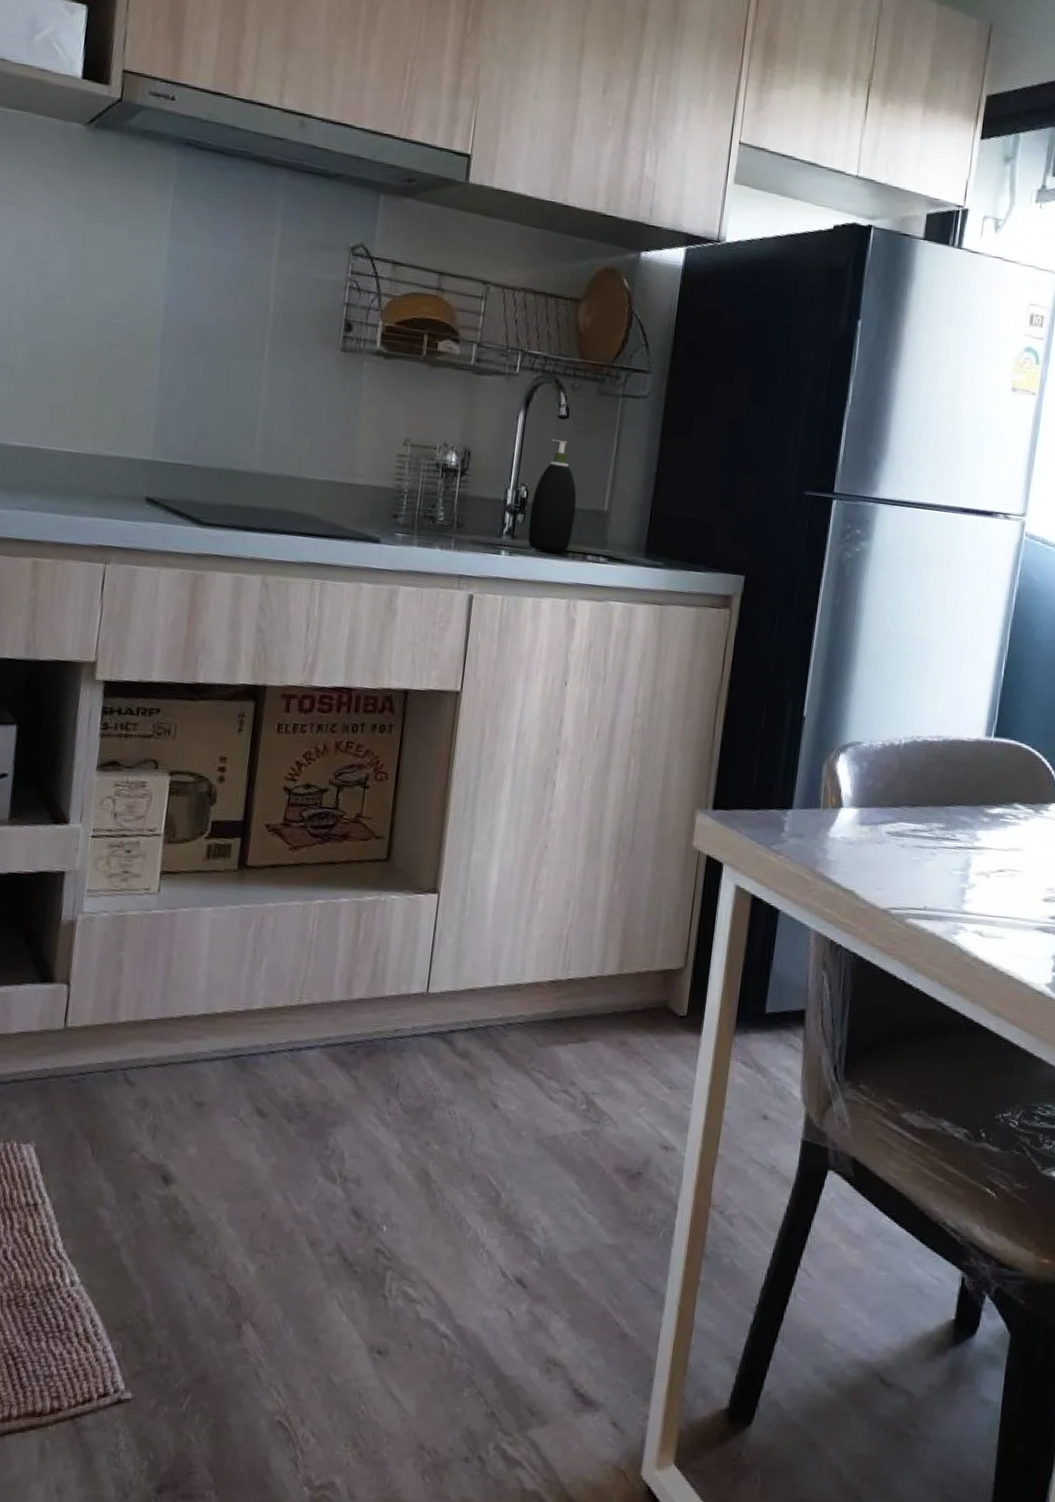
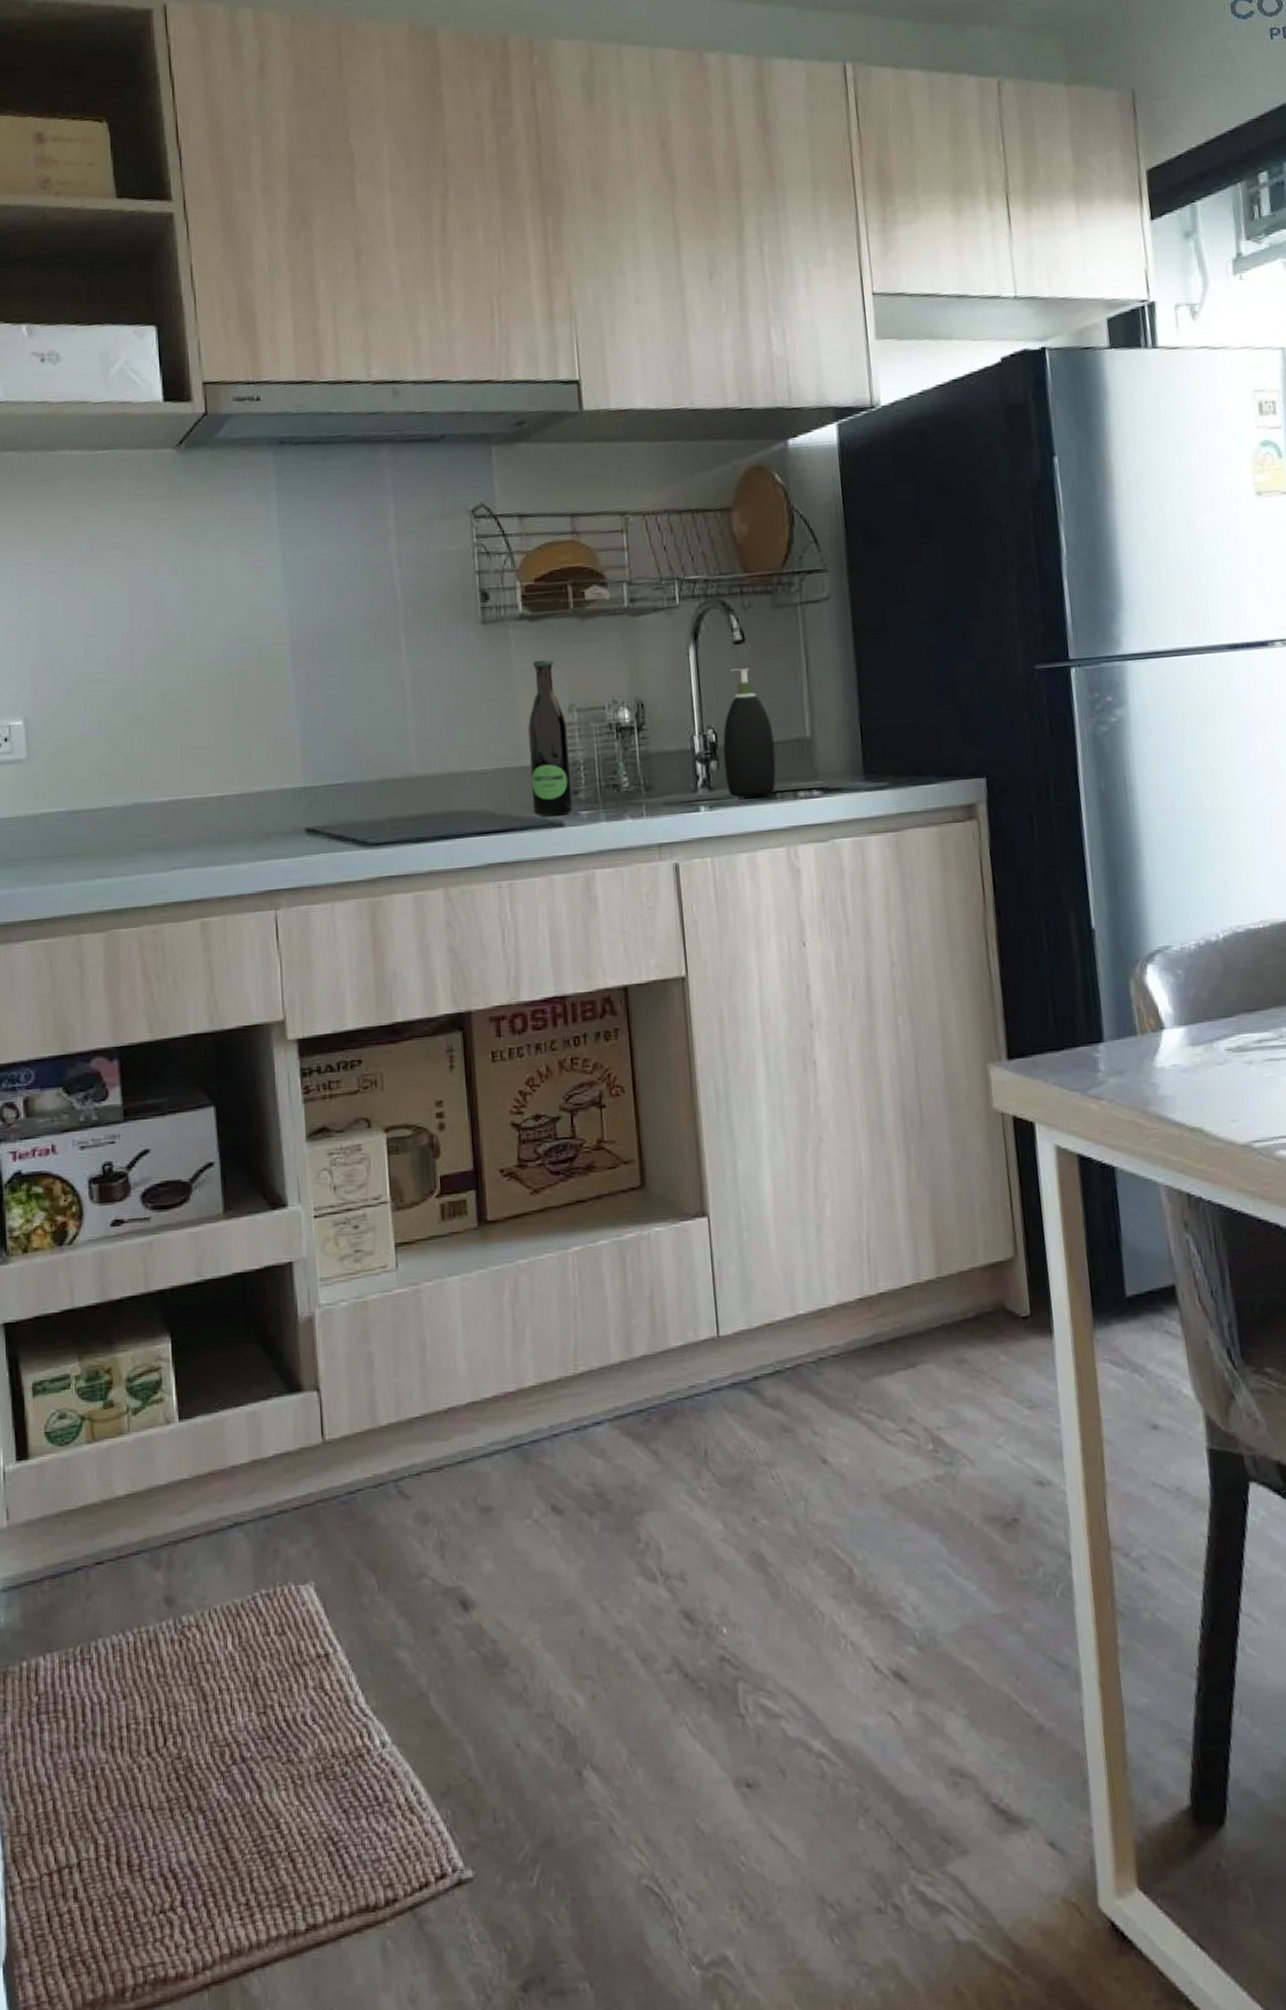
bottle: none [355,394,400,533] -> present [527,659,572,816]

